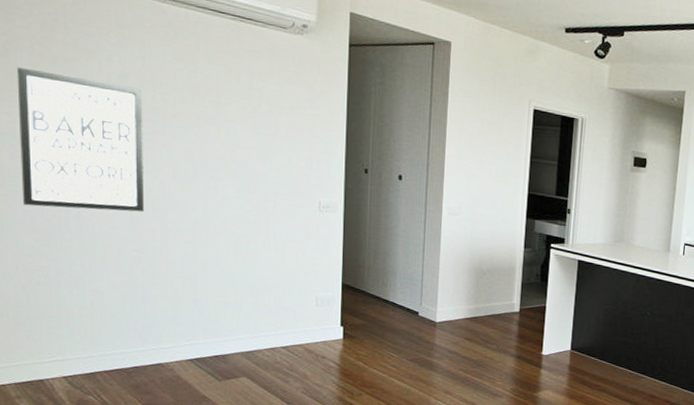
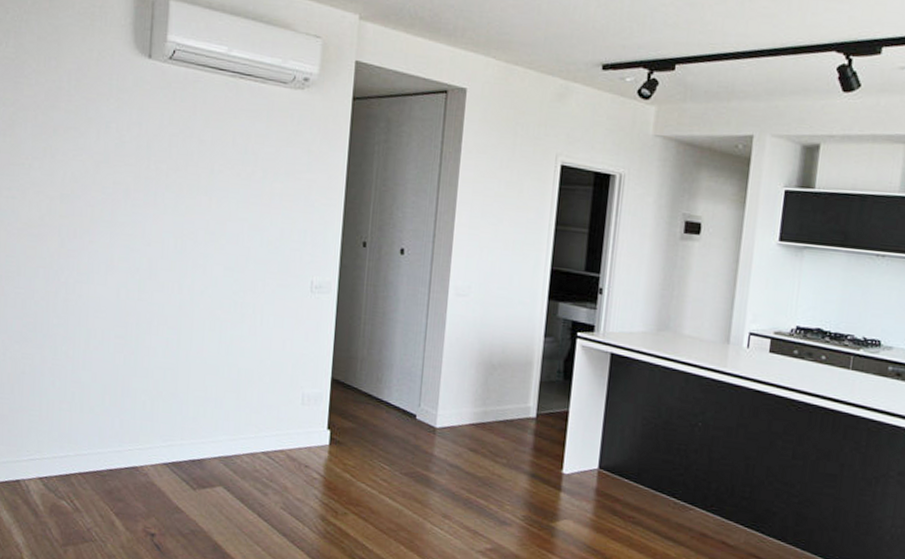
wall art: present [16,67,144,212] -> none [15,139,137,294]

